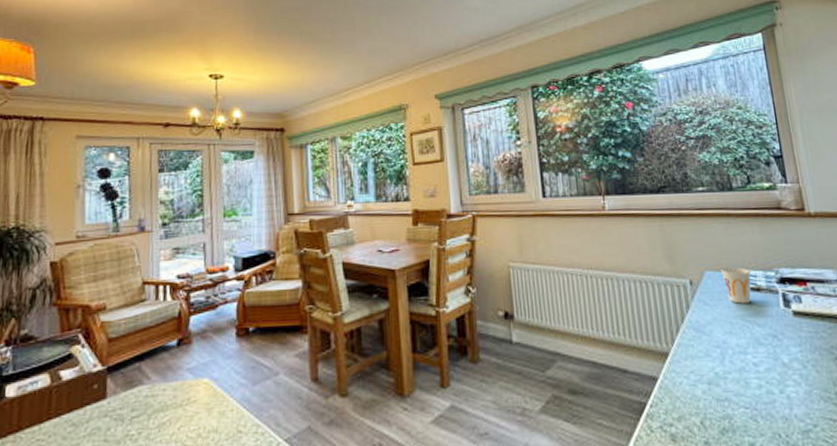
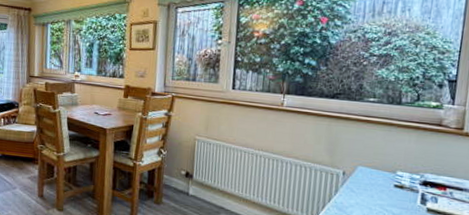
cup: present [721,267,751,304] -> none [372,166,399,196]

